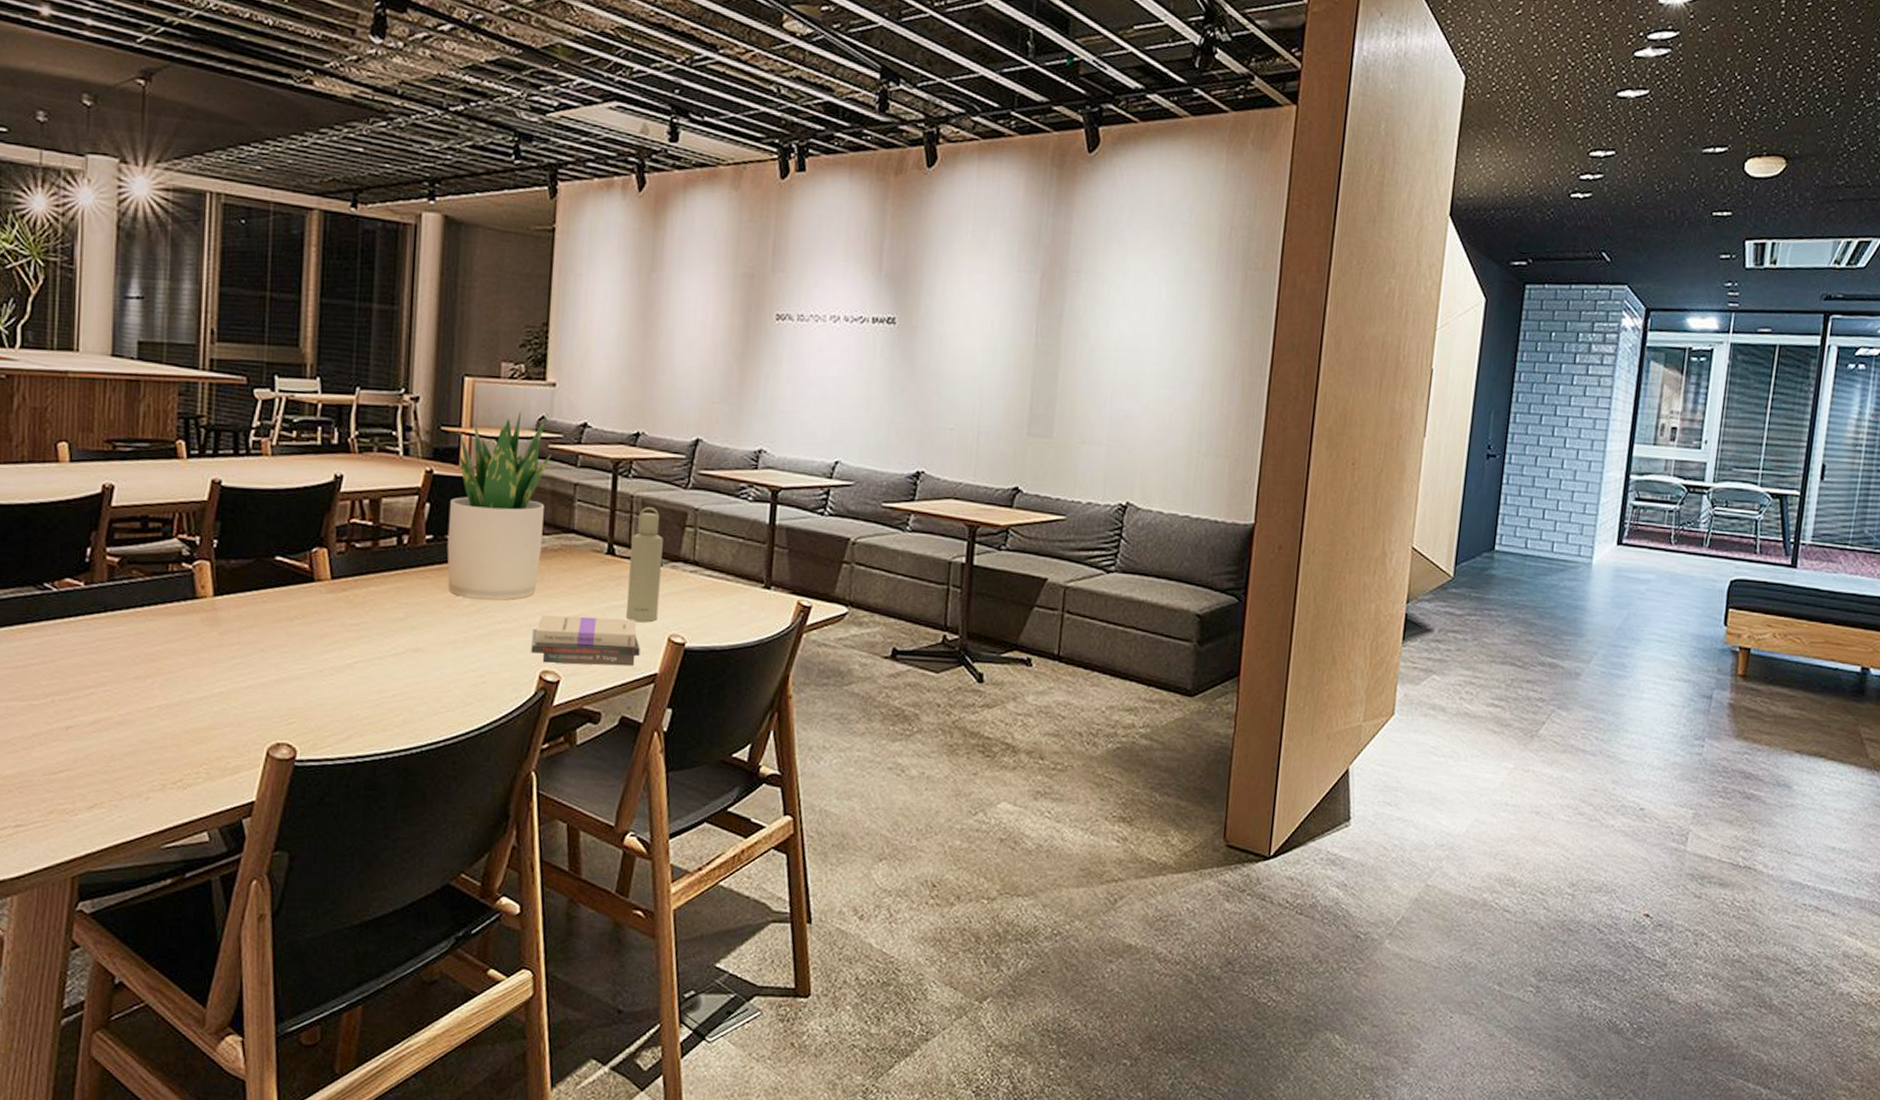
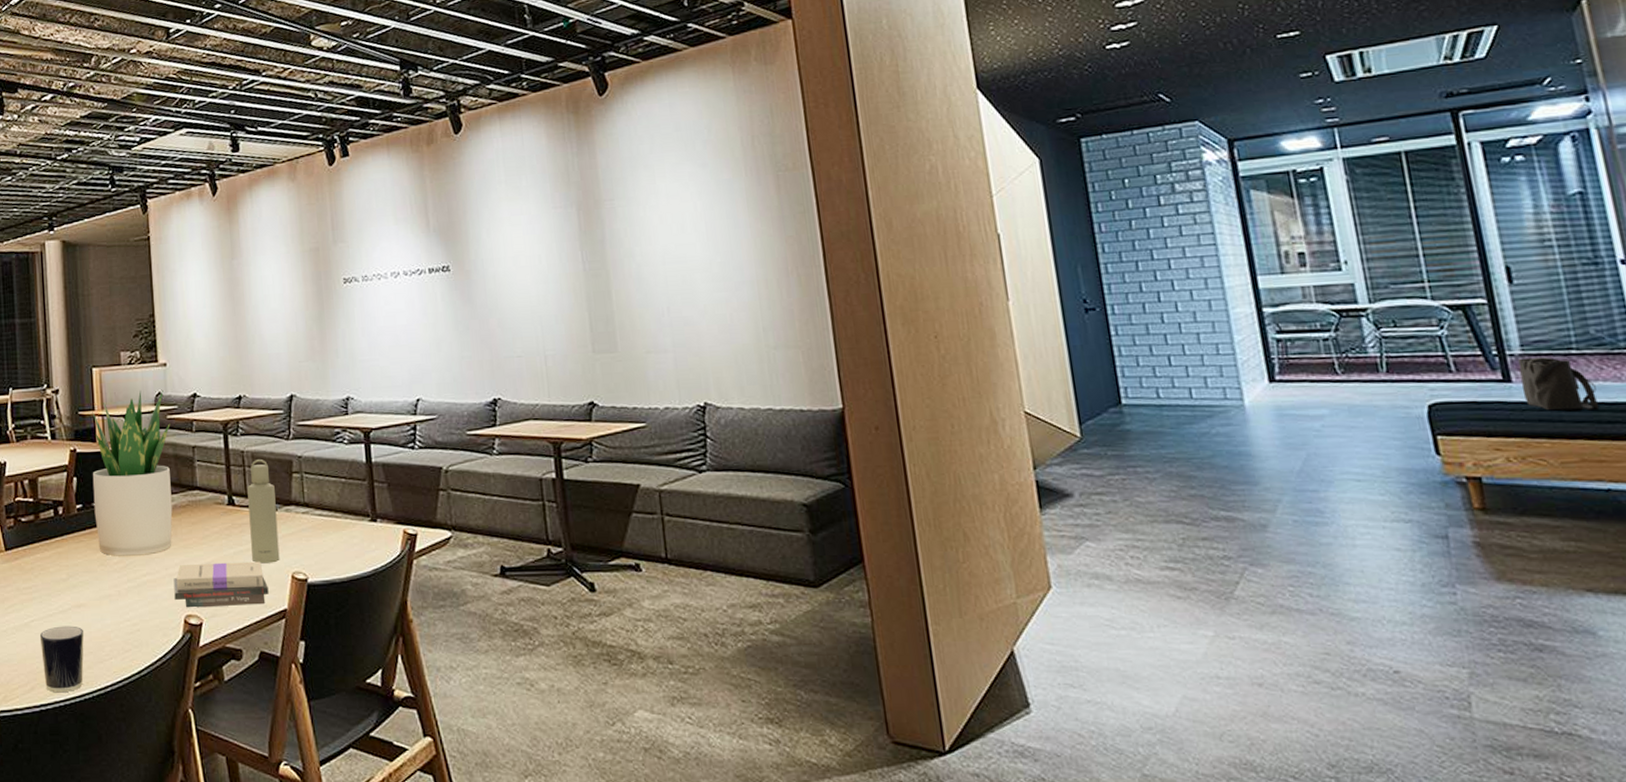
mug: none [363,670,419,745] -> present [39,626,85,693]
tote bag: none [1801,548,1854,600] -> present [1518,357,1600,412]

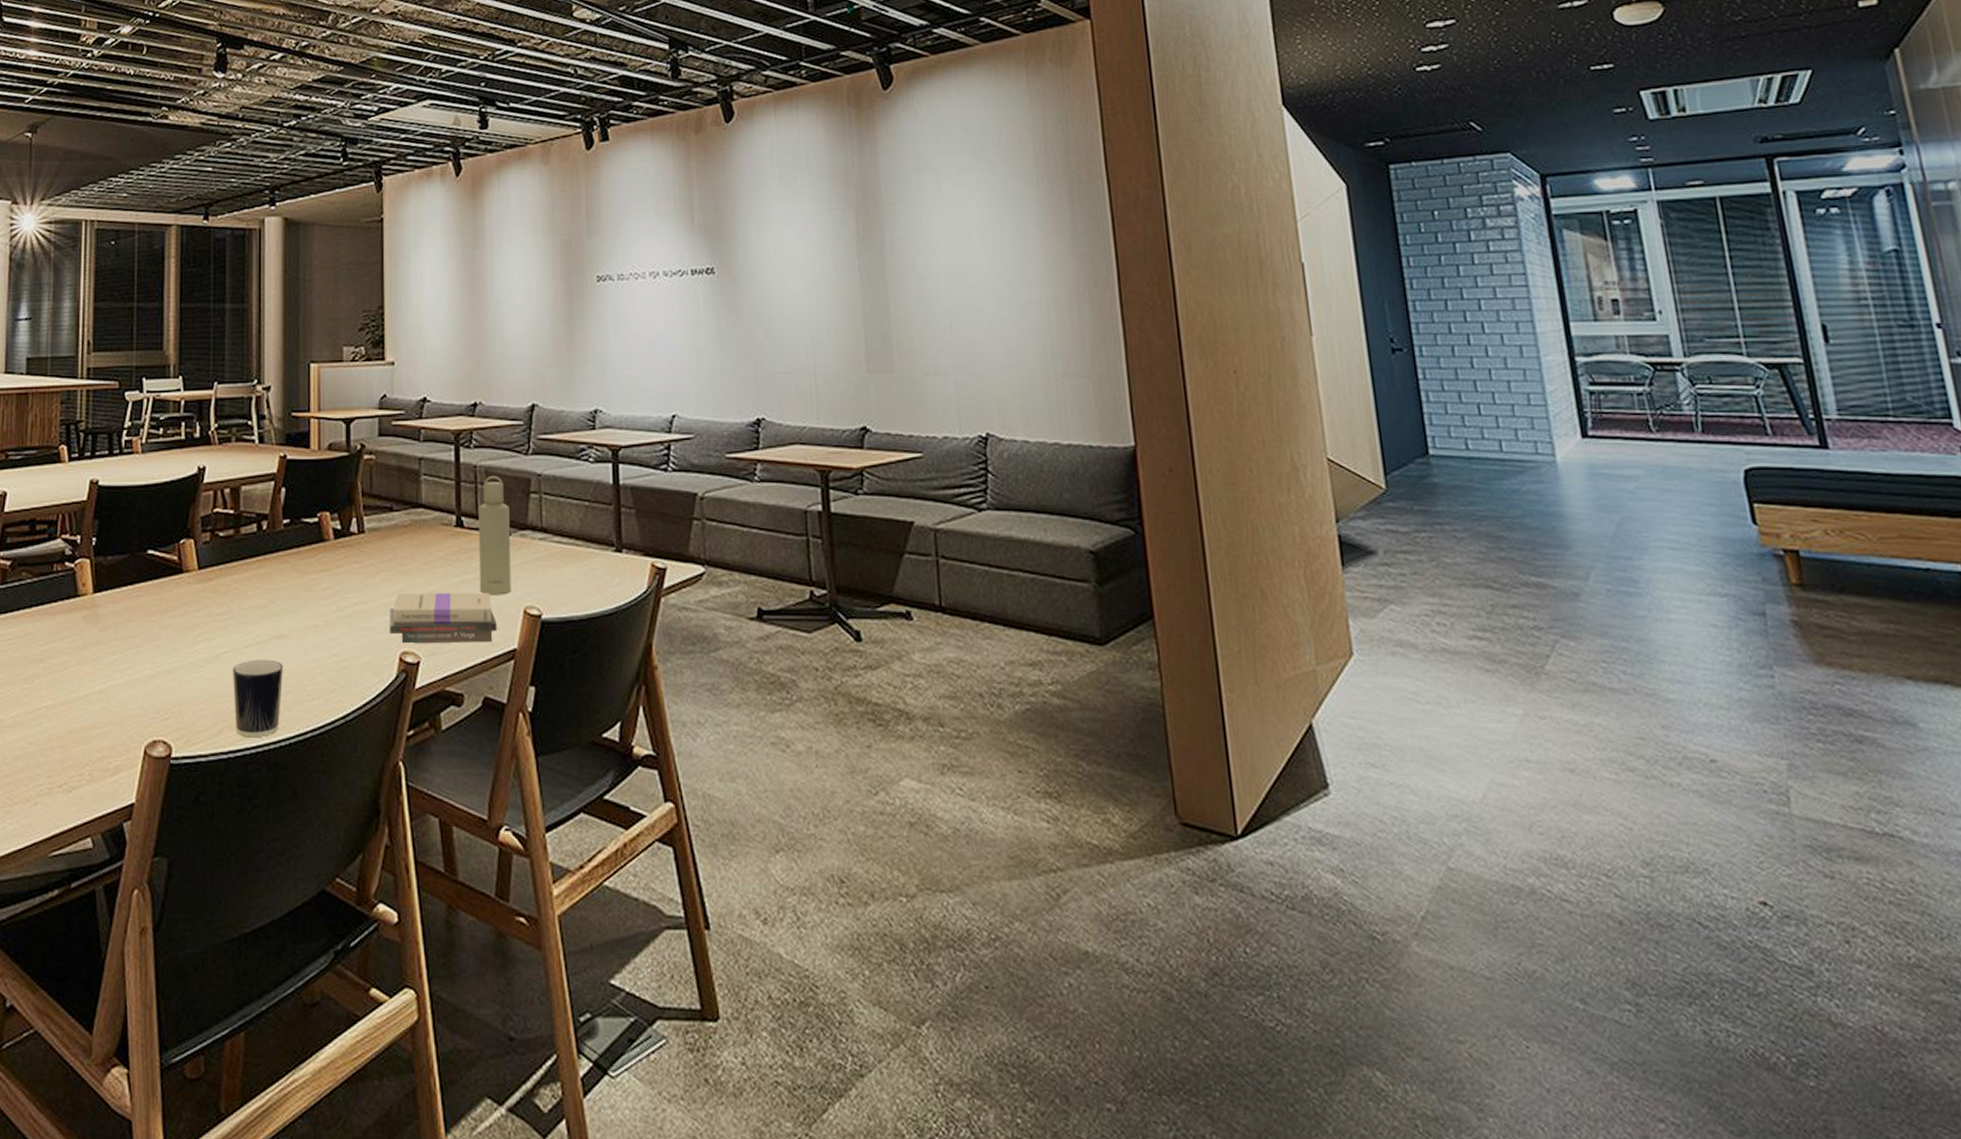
planter: present [92,391,173,556] -> none [303,392,395,581]
tote bag: present [1518,357,1600,412] -> none [1835,423,1918,483]

